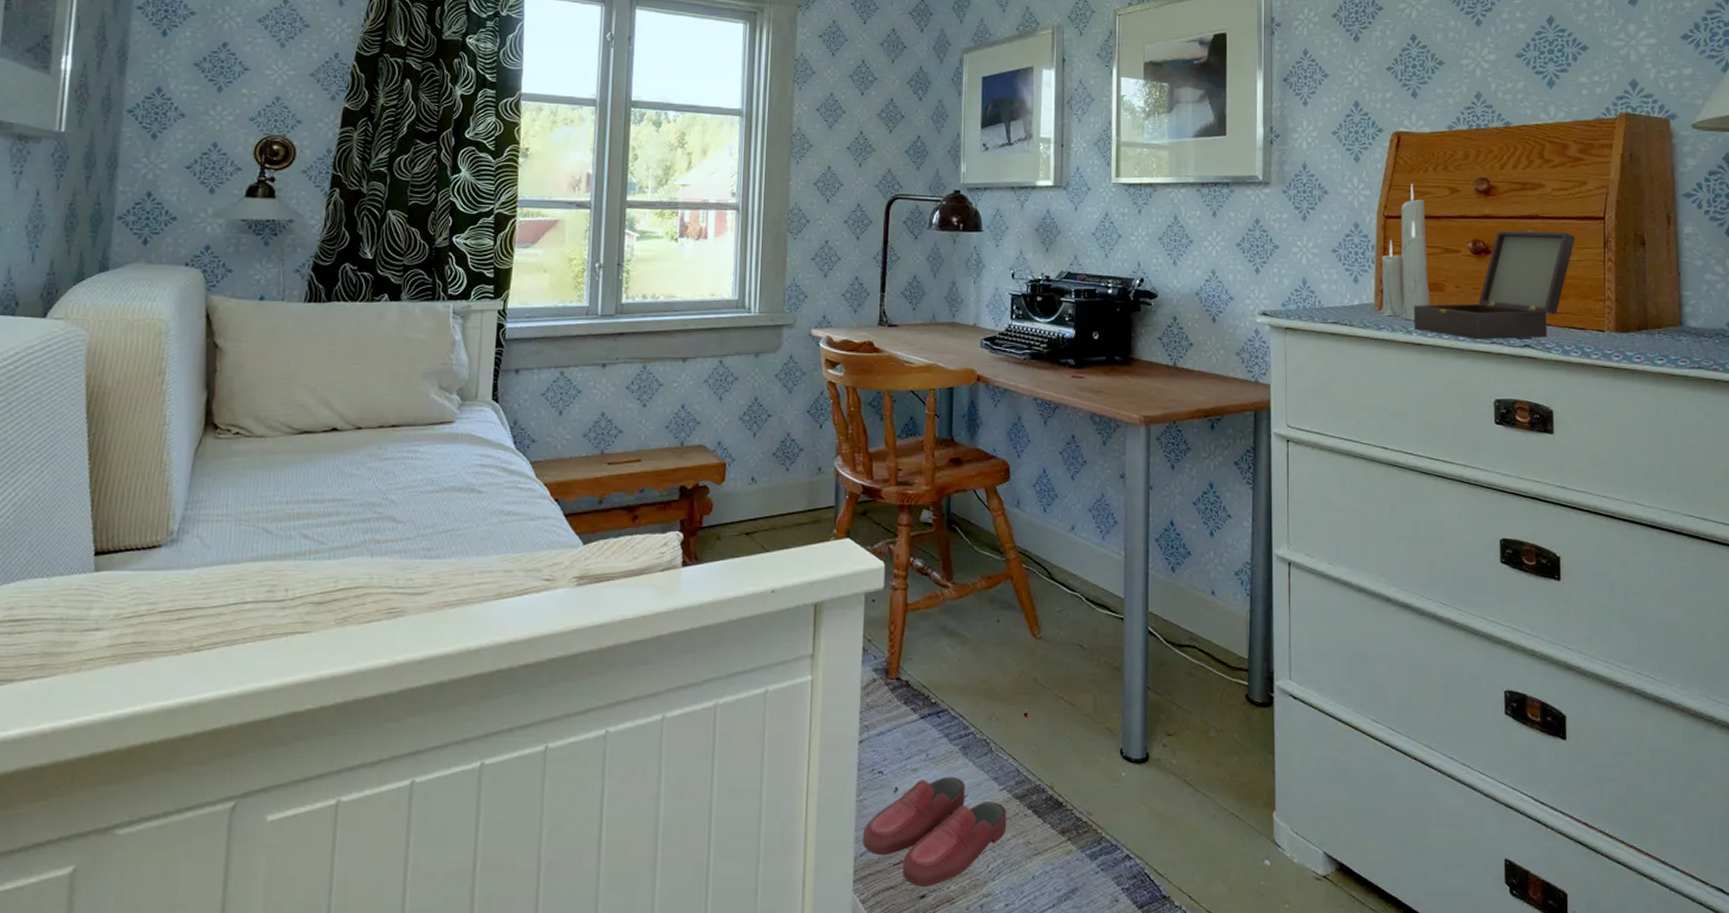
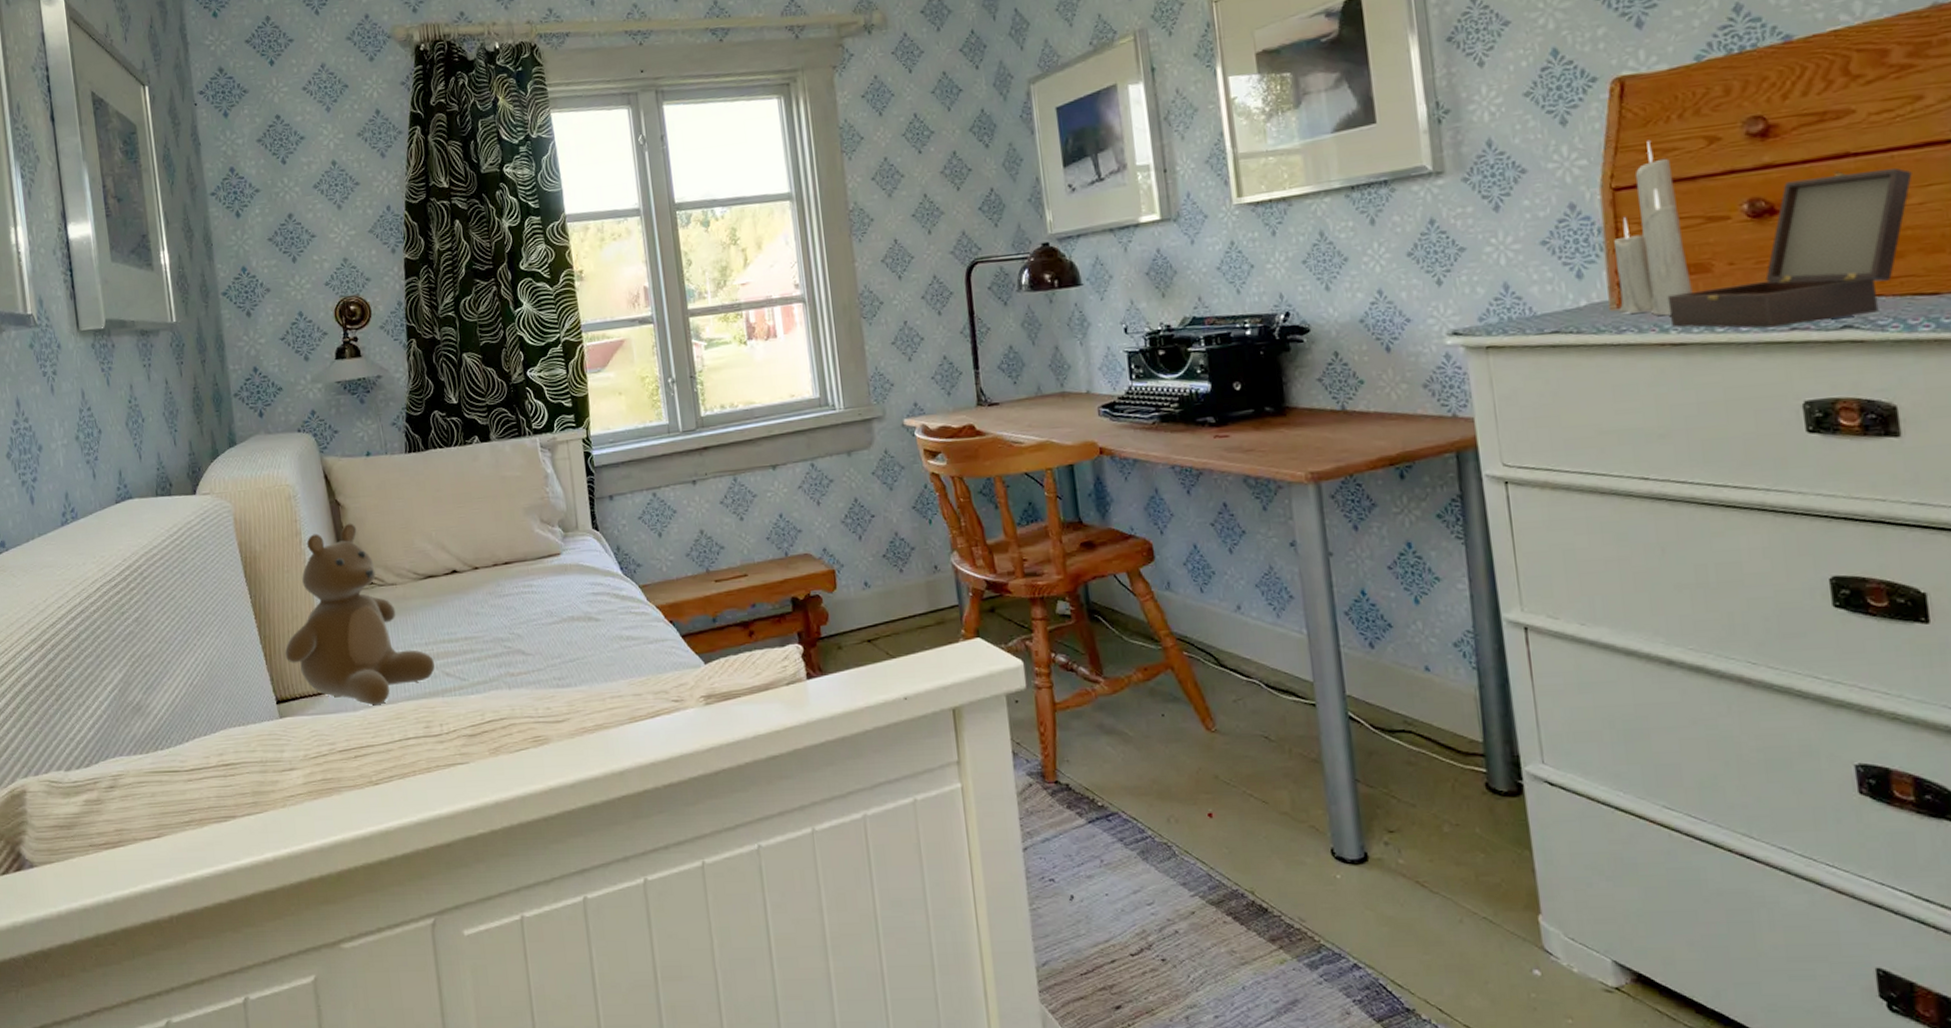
teddy bear: none [116,367,293,564] -> present [284,523,435,706]
slippers: present [862,776,1007,887] -> none [1041,883,1205,997]

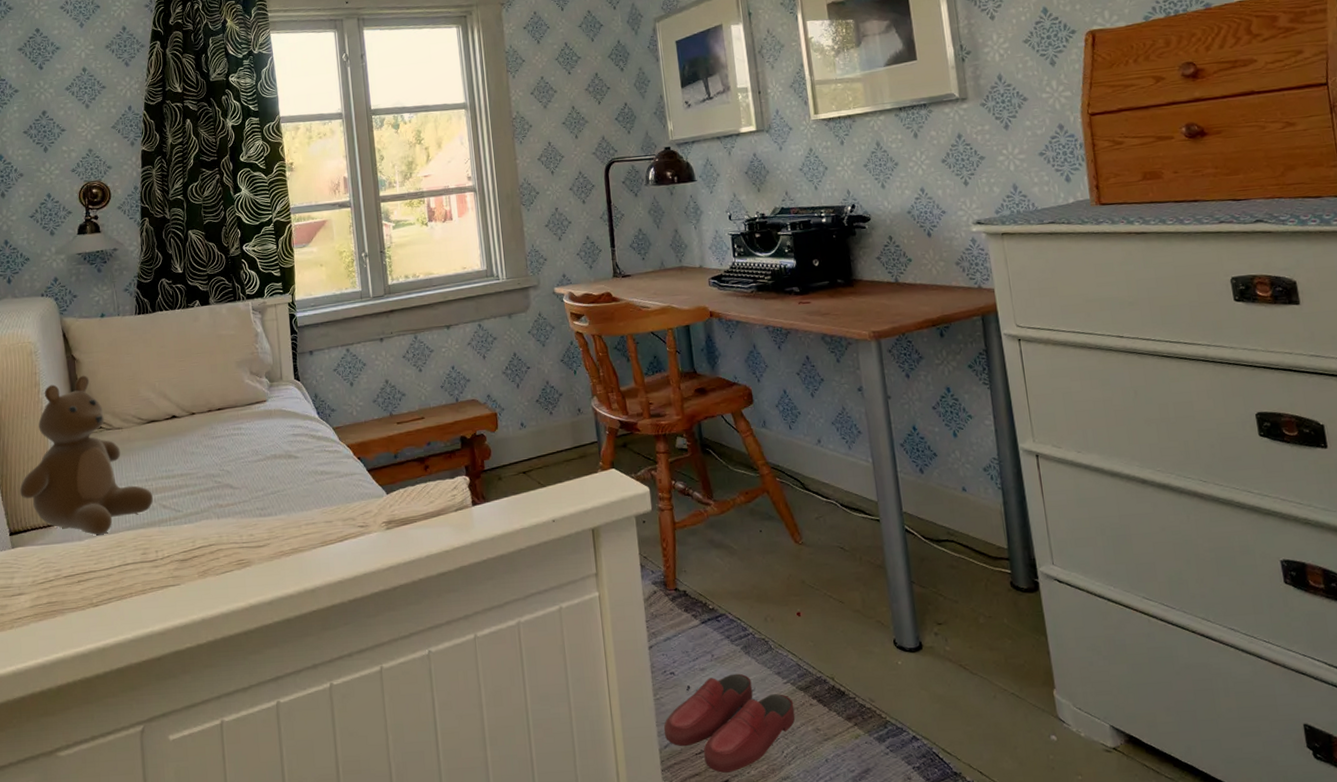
slippers: none [1041,883,1205,997] -> present [663,673,796,773]
candle: present [1614,141,1693,316] -> none [1092,79,1149,211]
jewelry box: present [1667,167,1912,329] -> none [1131,103,1298,222]

